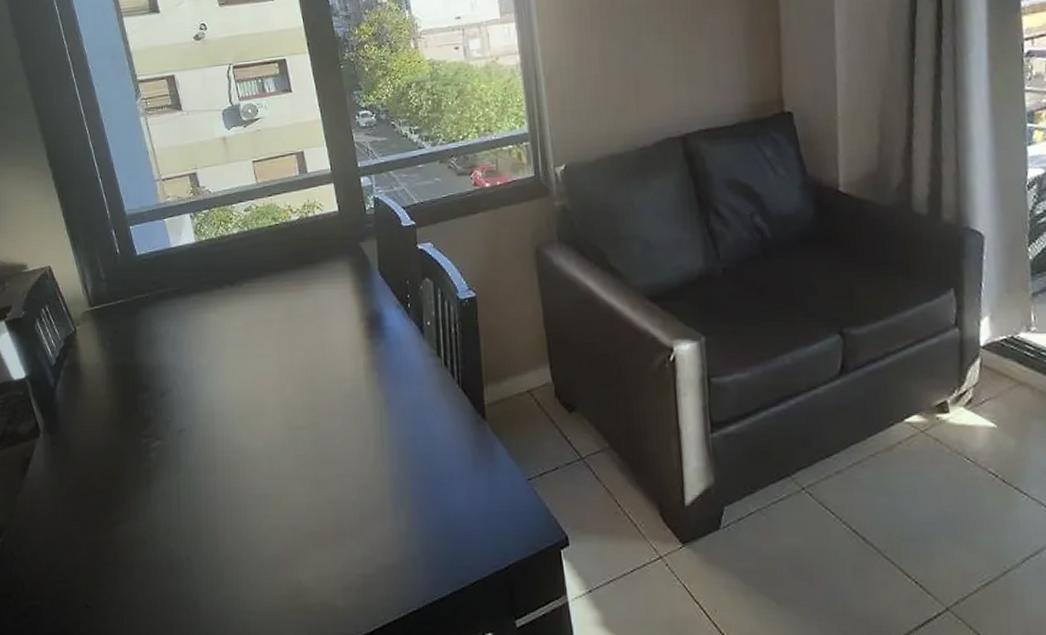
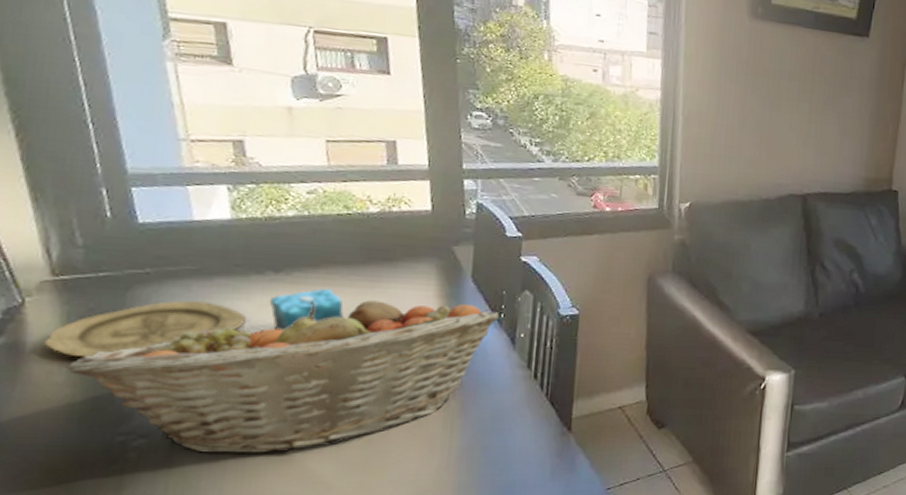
plate: none [91,317,216,373] -> present [44,300,247,358]
fruit basket: none [105,296,406,452] -> present [66,300,499,453]
candle: none [229,296,285,337] -> present [269,289,345,331]

